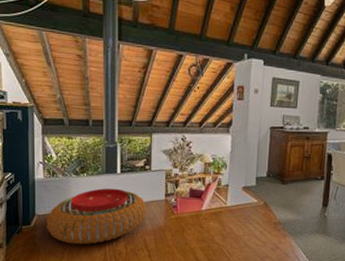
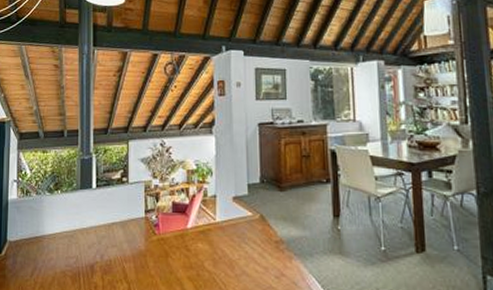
pouf: present [47,188,147,245] -> none [18,206,125,277]

